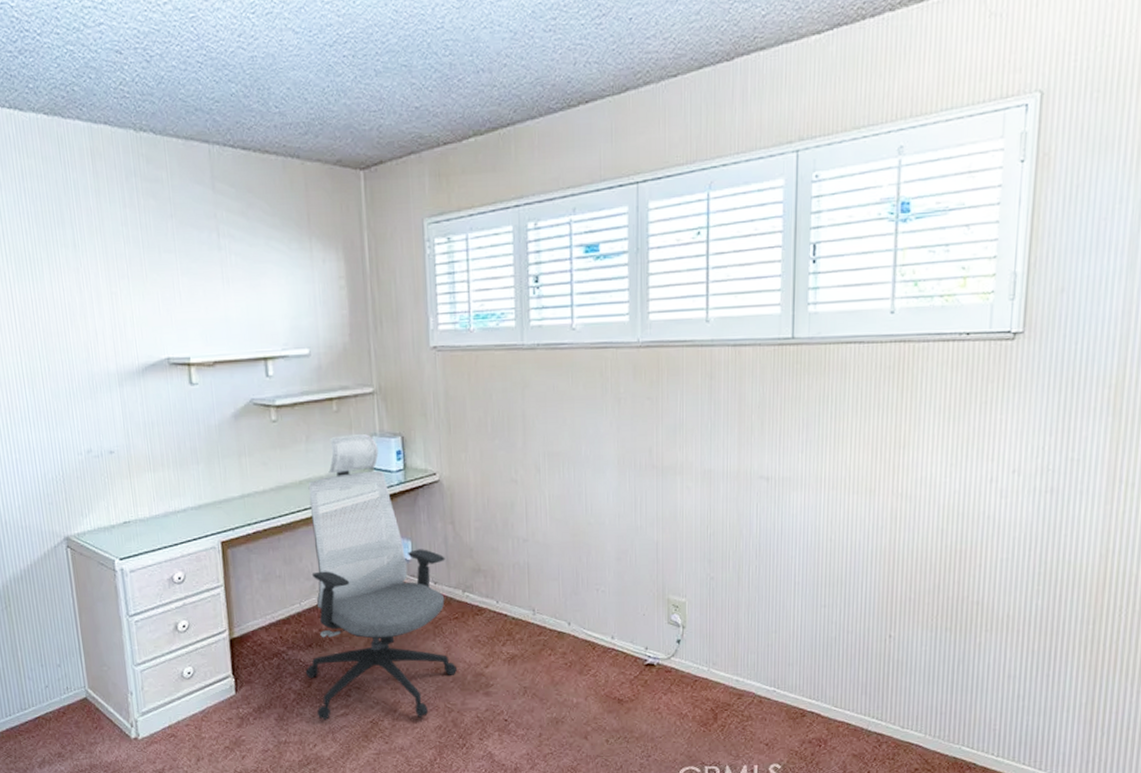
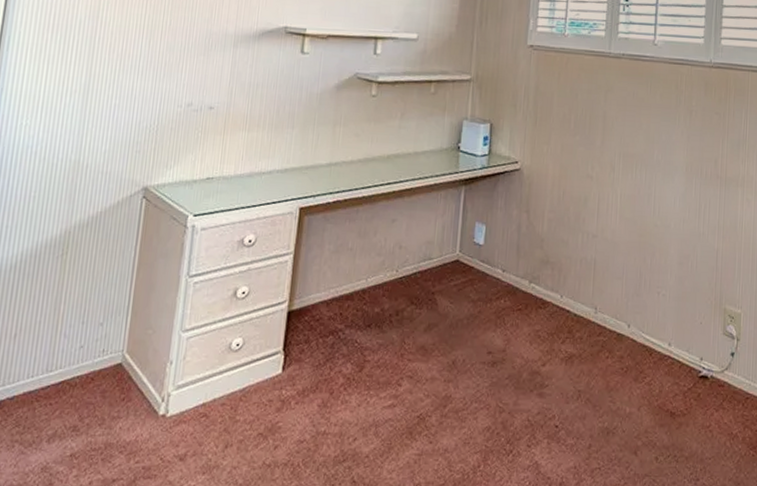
office chair: present [305,434,458,720] -> none [359,116,517,416]

